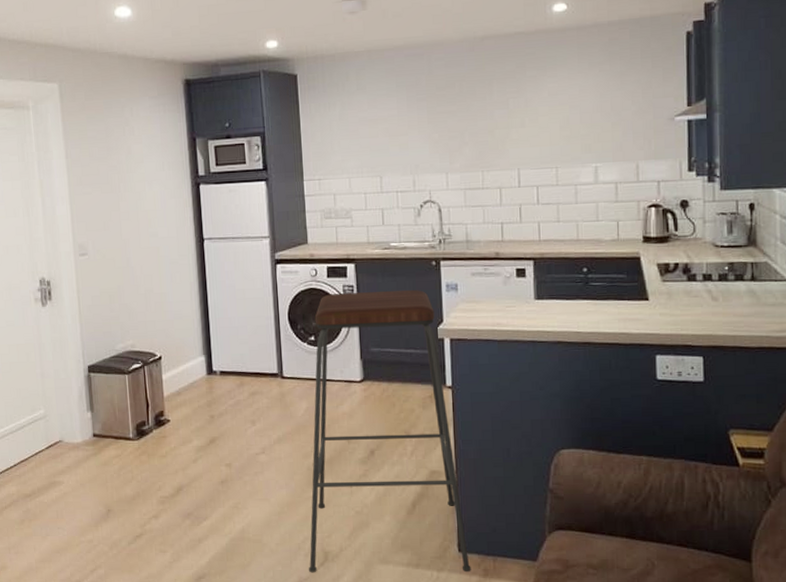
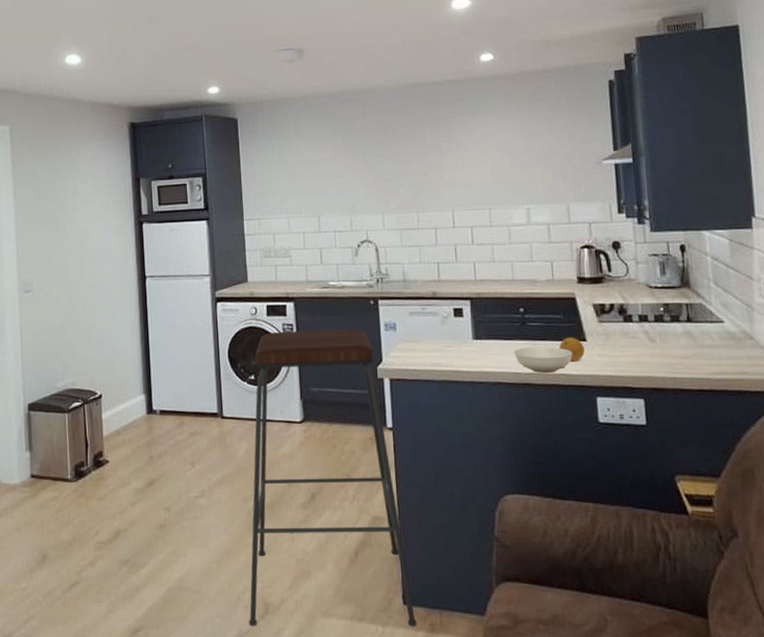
bowl: none [575,306,635,333] -> present [514,346,573,374]
fruit: none [621,296,646,321] -> present [559,337,585,362]

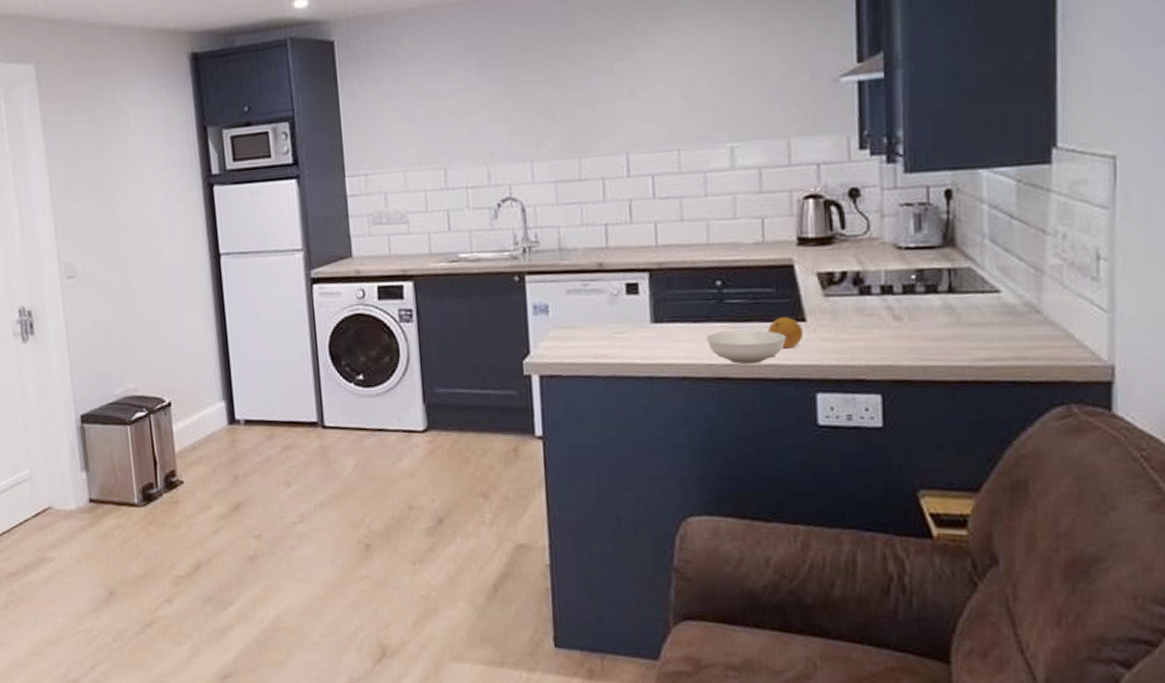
bar stool: present [249,329,417,627] -> none [362,313,572,673]

